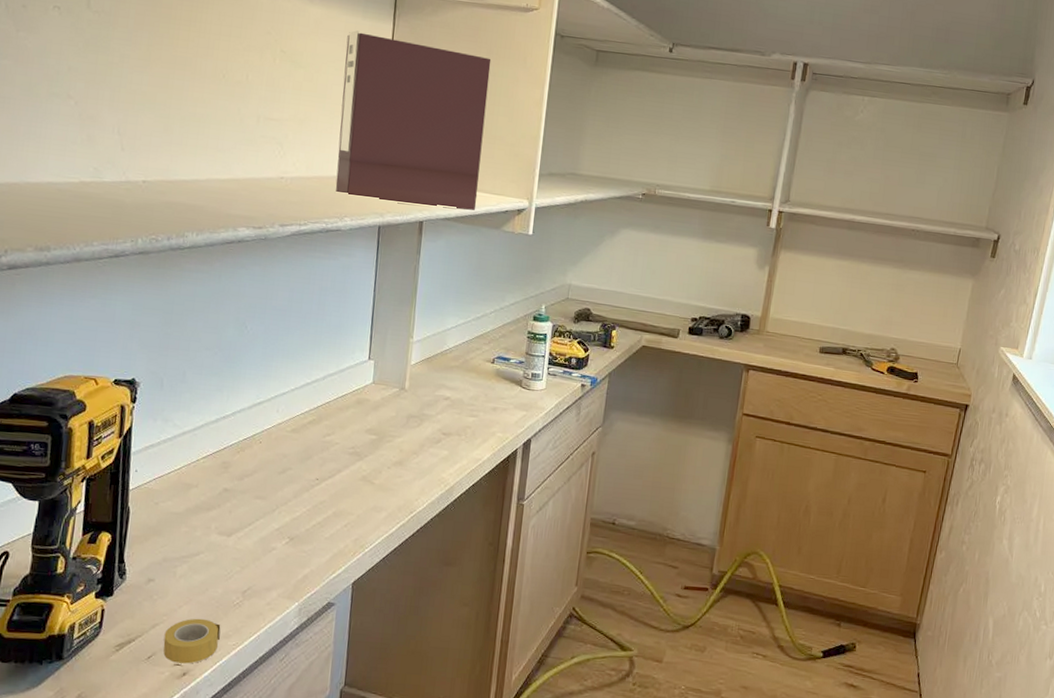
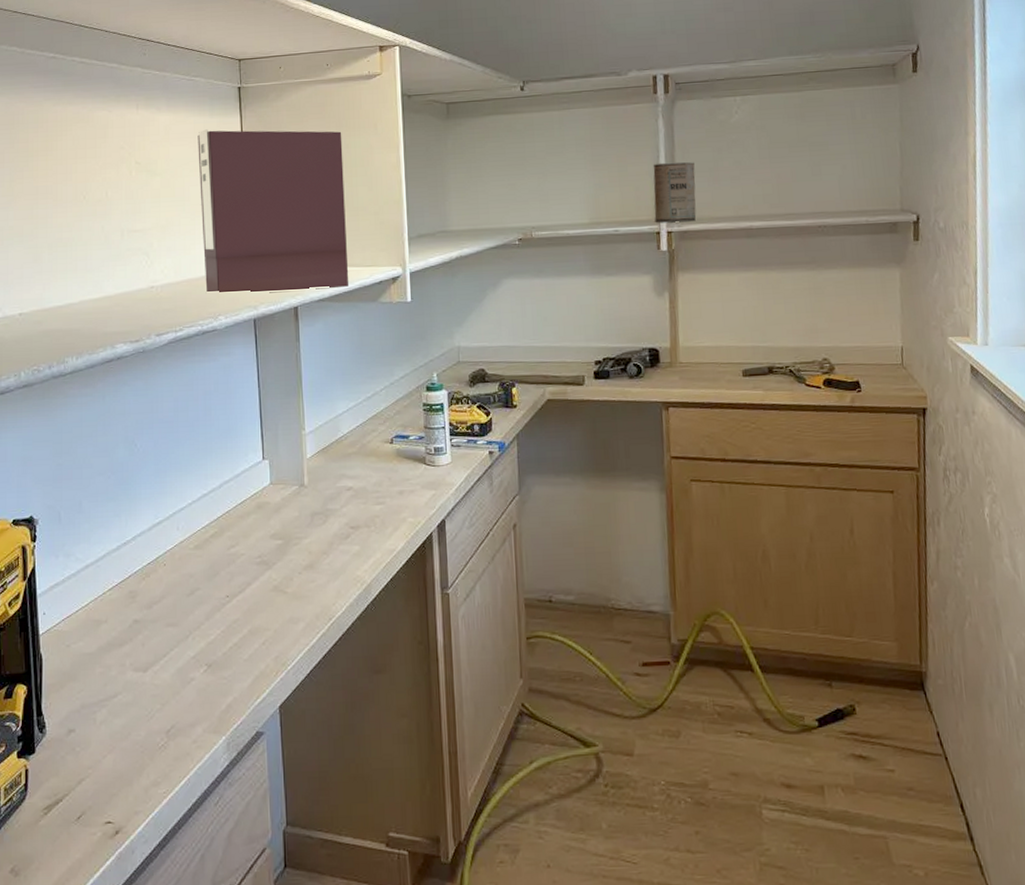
adhesive tape: present [163,618,221,664] -> none [92,767,149,821]
paint can: none [769,146,815,206] -> present [653,161,697,222]

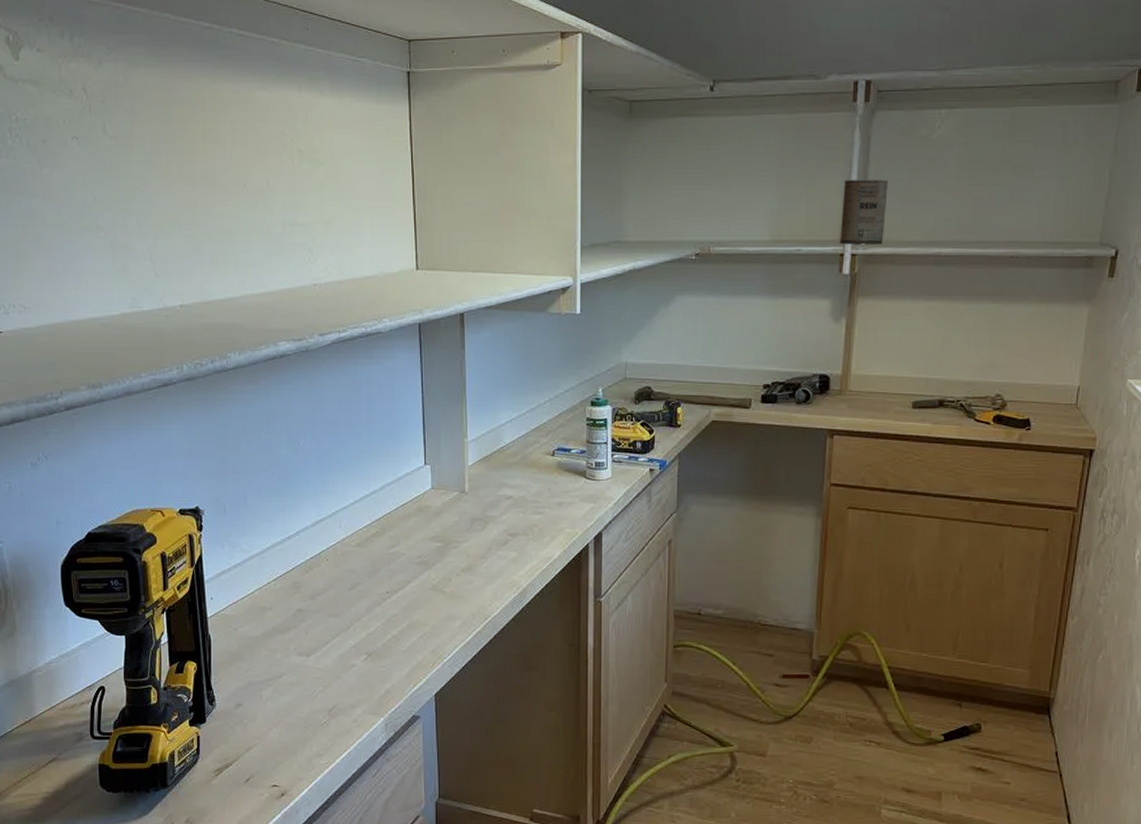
binder: present [197,129,349,293] -> none [363,117,518,297]

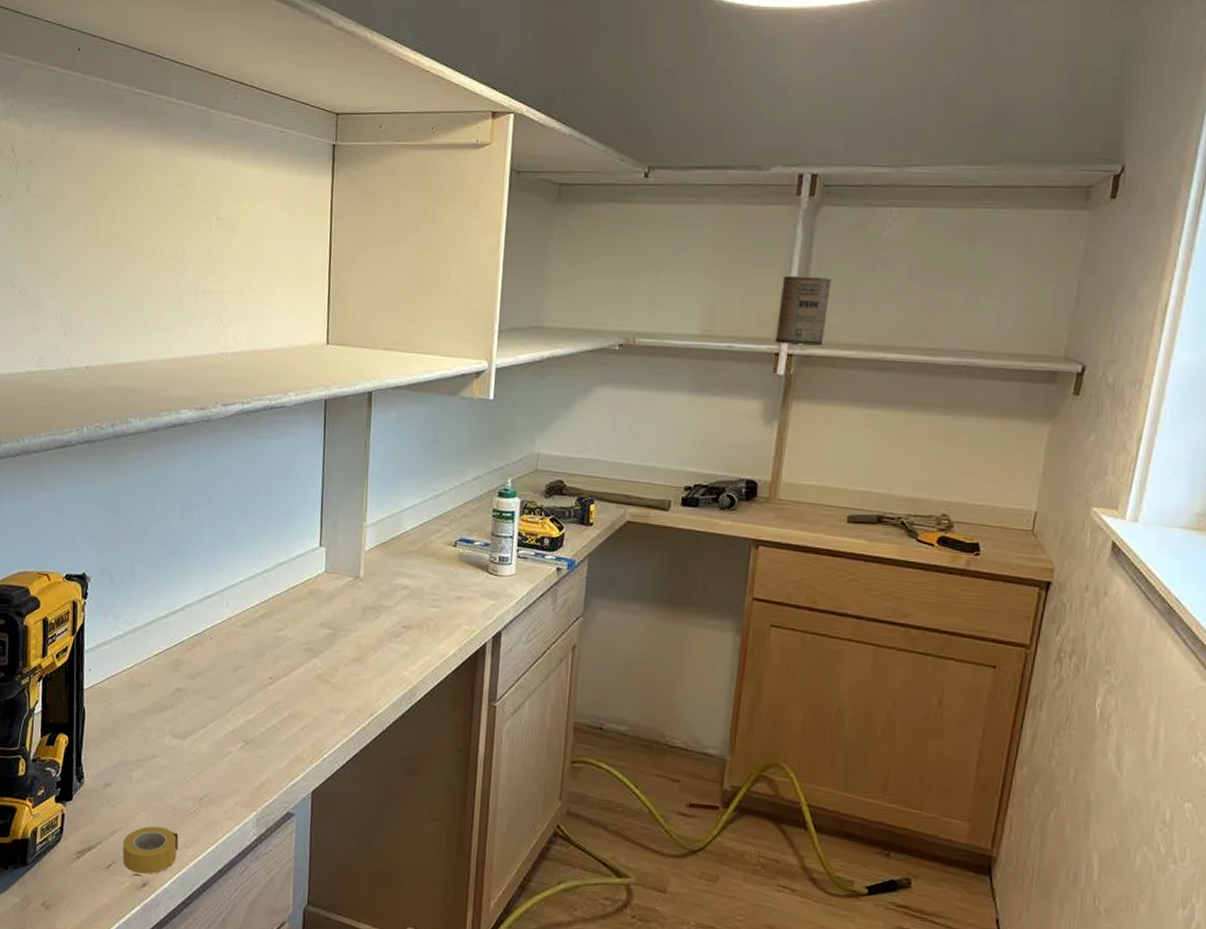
adhesive tape: none [259,739,312,784] -> present [122,826,179,874]

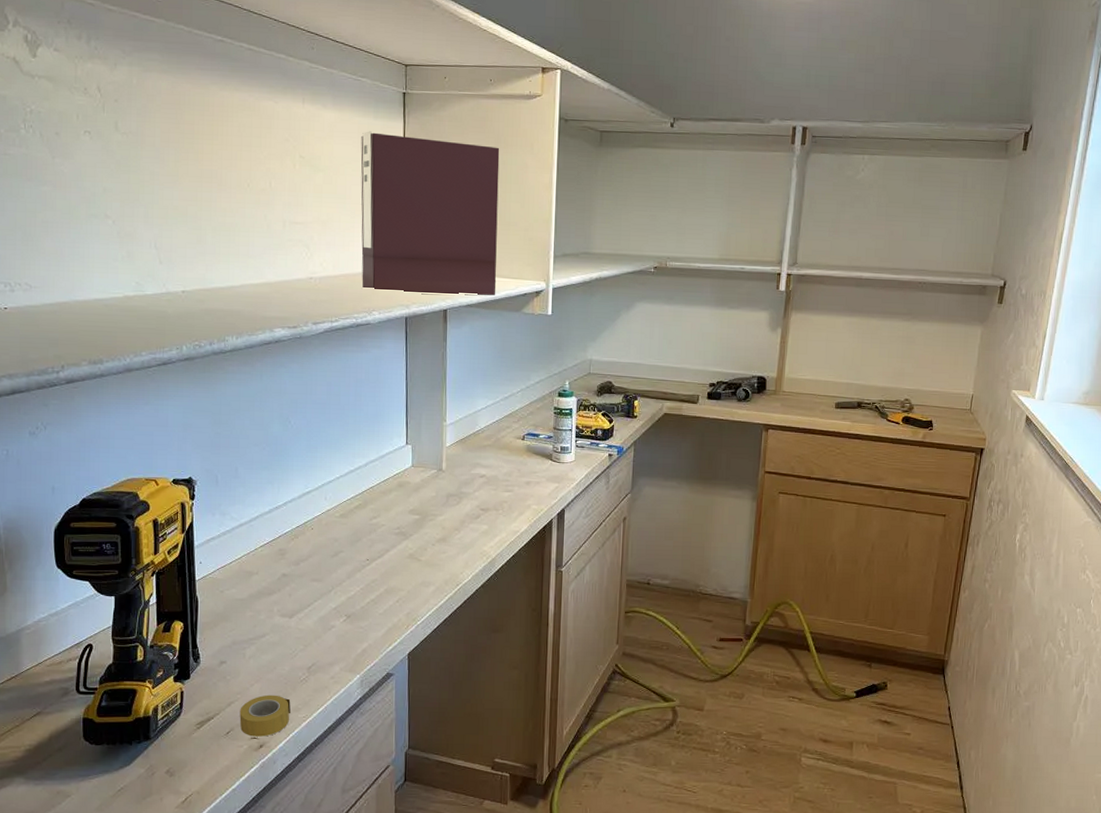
binder: none [278,188,440,377] -> present [361,131,500,296]
paint can: present [775,275,831,346] -> none [777,210,819,267]

